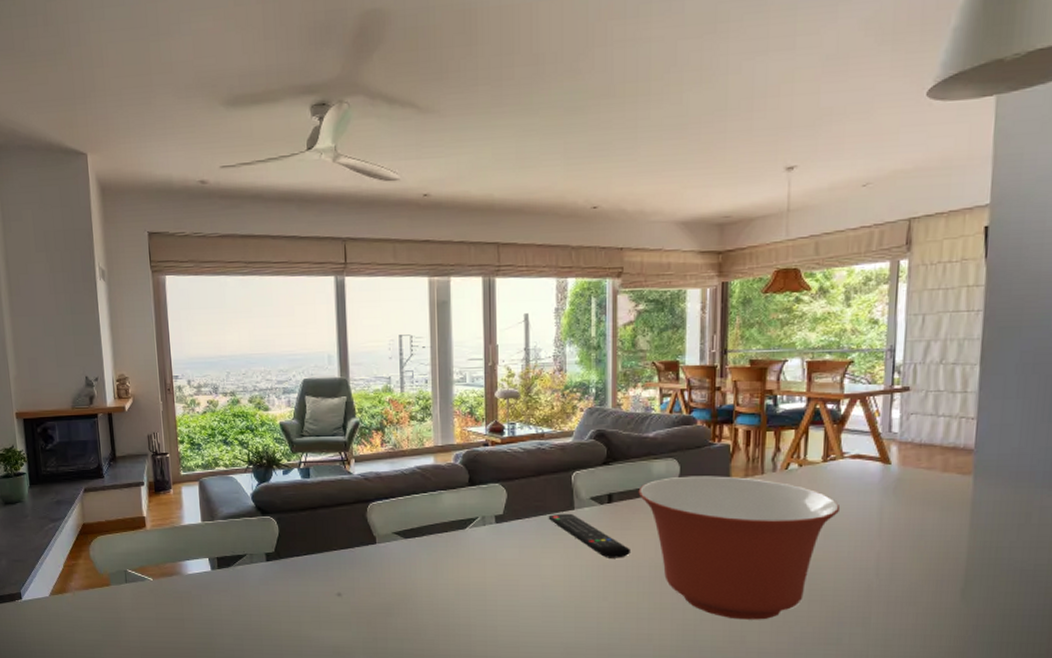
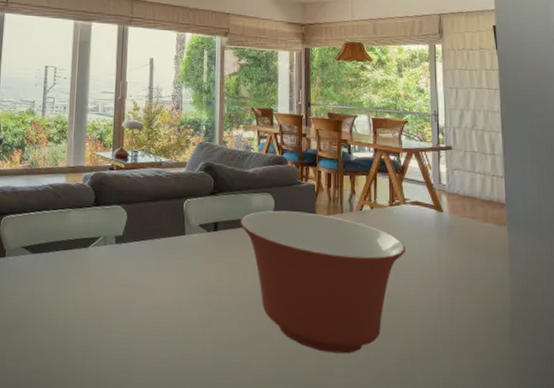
remote control: present [548,513,630,558] -> none [162,238,232,285]

